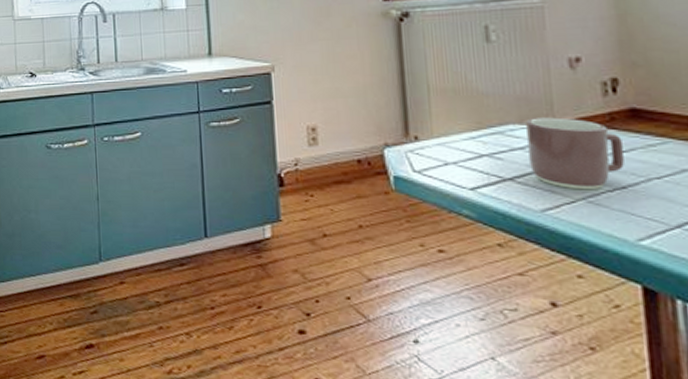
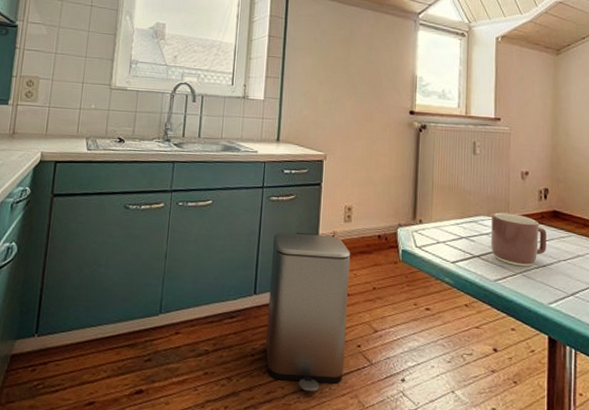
pedal bin: none [219,162,332,353] -> present [265,232,351,392]

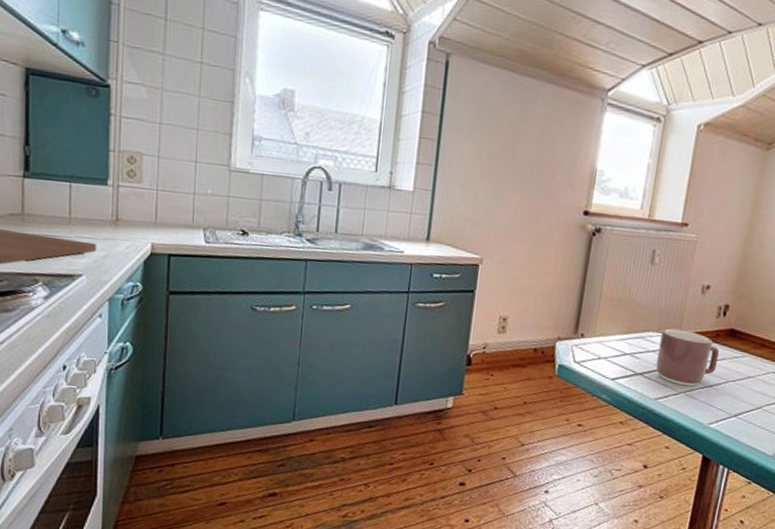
pedal bin: present [265,232,351,392] -> none [405,341,503,500]

